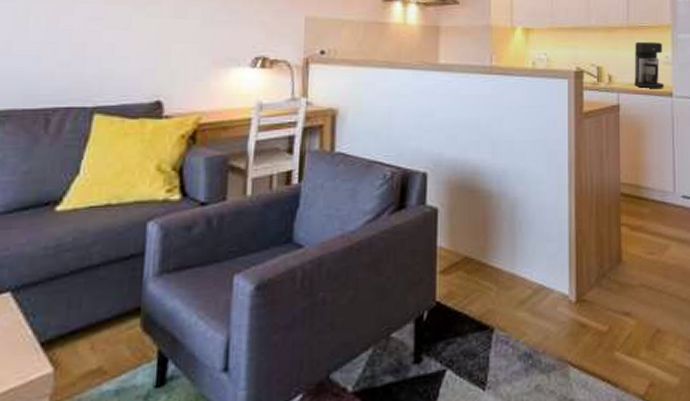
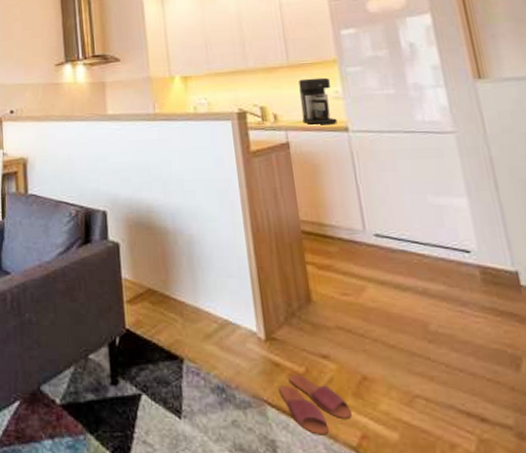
slippers: none [583,332,643,389] -> present [279,374,352,436]

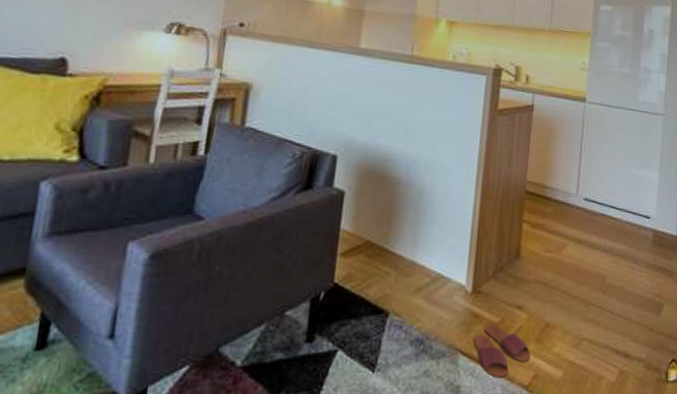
coffee maker: present [298,77,337,126] -> none [550,45,581,93]

